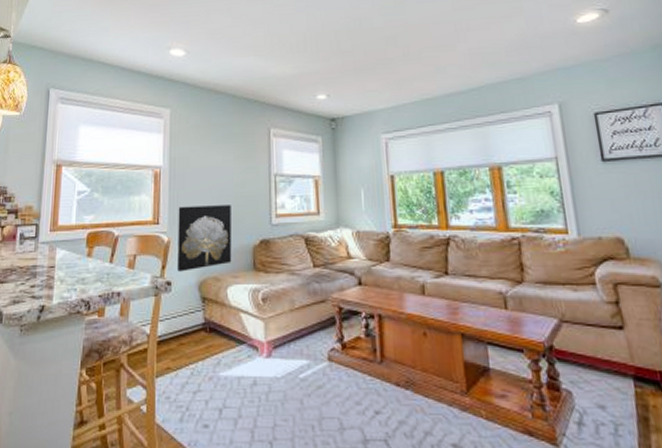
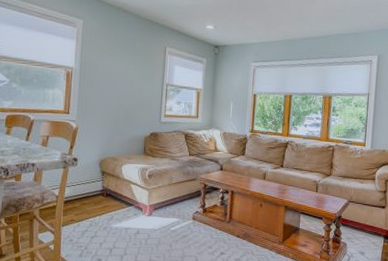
wall art: present [177,205,232,272] -> none [83,101,130,152]

